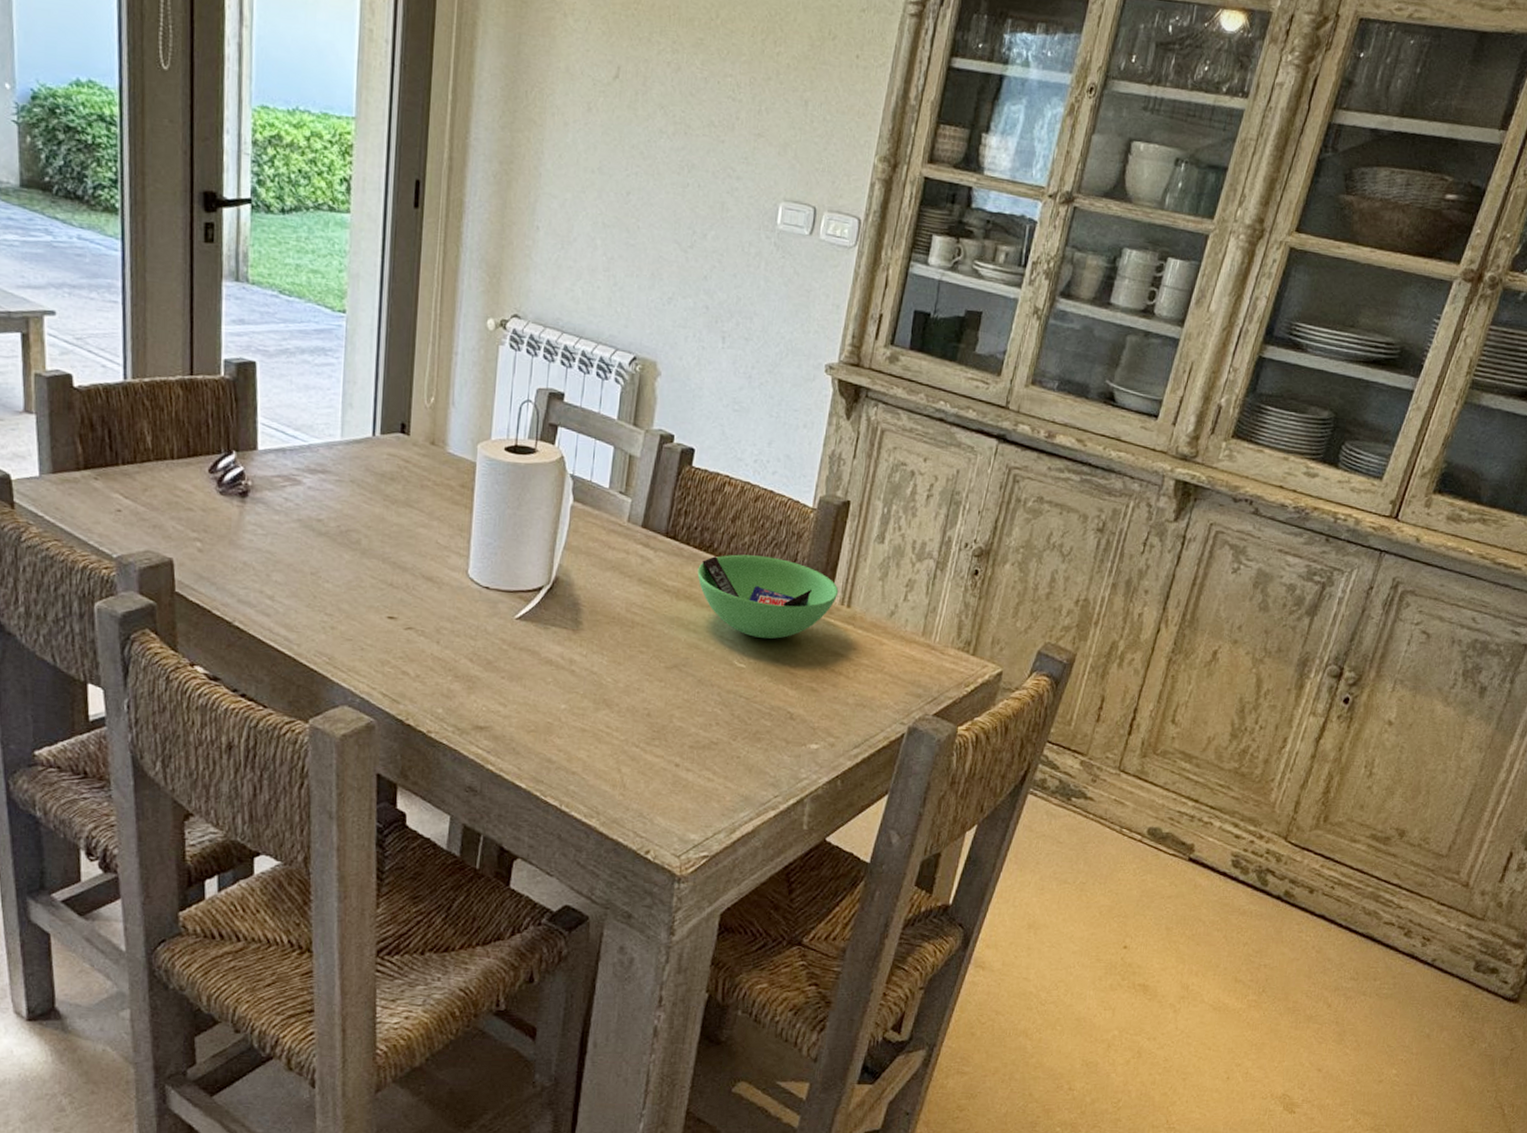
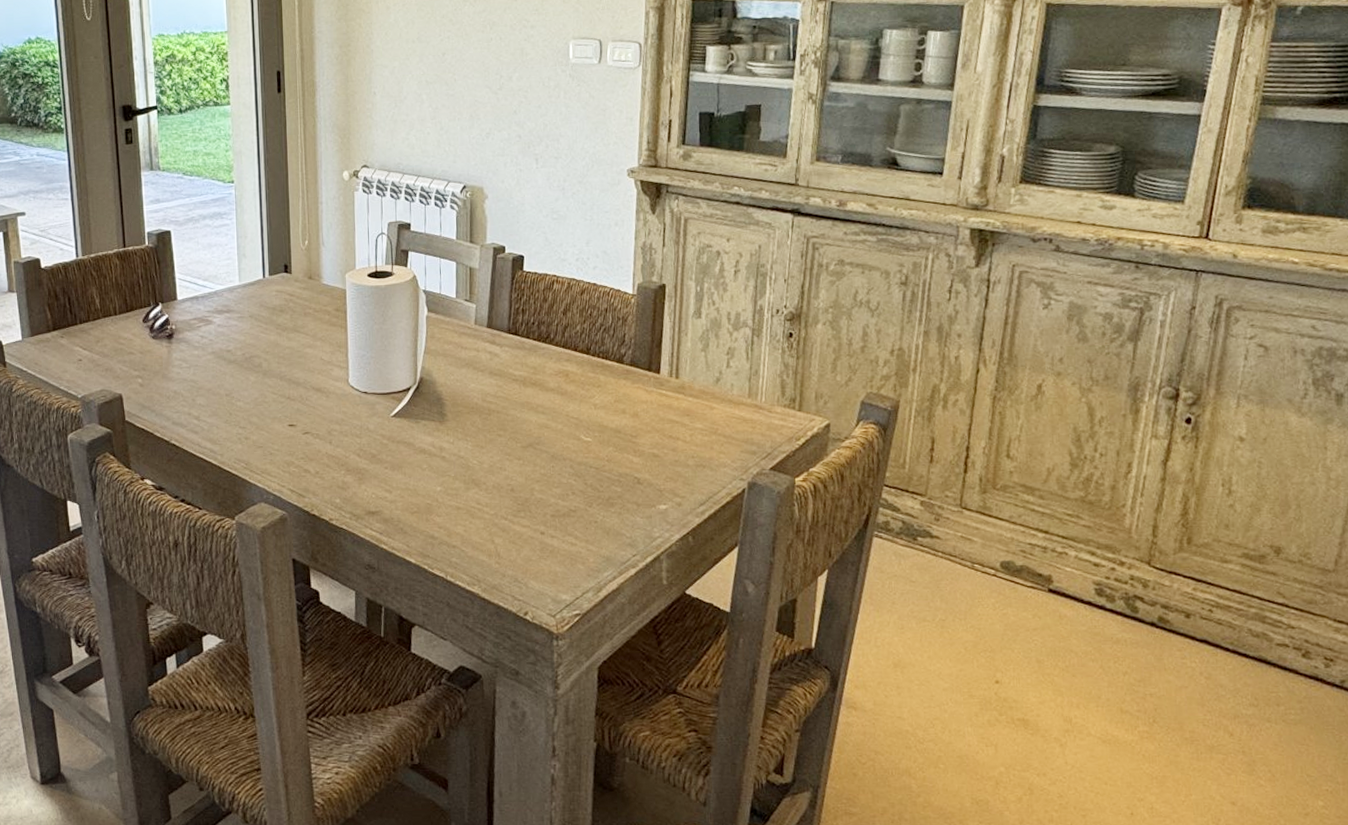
bowl: present [697,554,839,639] -> none [539,341,666,413]

